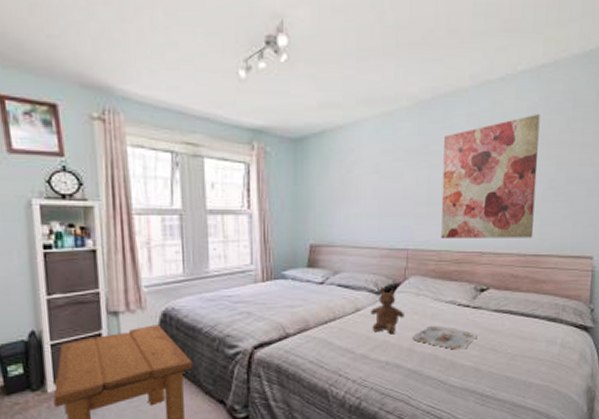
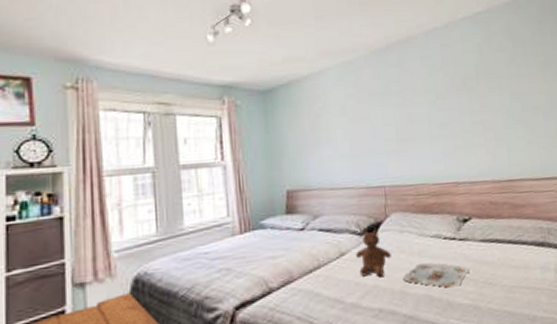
wall art: present [441,114,540,240] -> none [403,53,503,173]

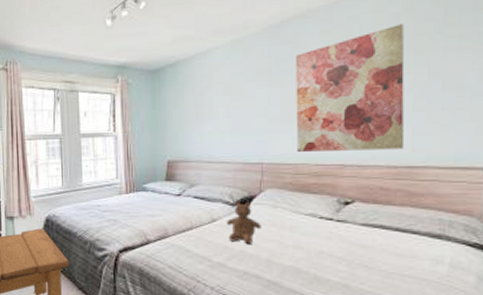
wall art: none [403,53,503,173] -> present [296,24,405,153]
serving tray: present [404,262,470,288] -> none [272,237,344,264]

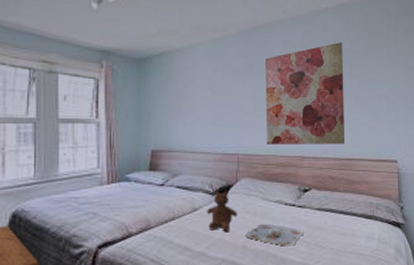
serving tray: none [272,237,344,264] -> present [246,223,304,246]

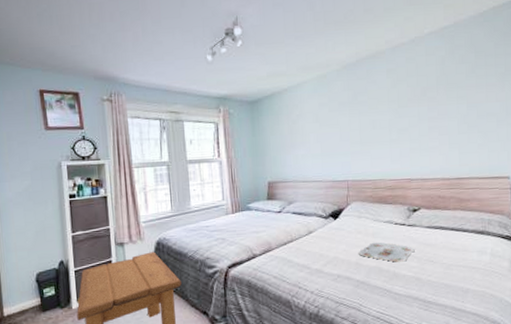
teddy bear: present [207,189,237,233] -> none [321,213,350,252]
wall art: present [266,42,345,146] -> none [370,65,454,171]

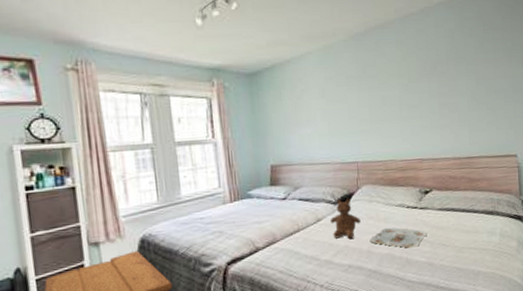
teddy bear: none [321,213,350,252] -> present [330,198,361,240]

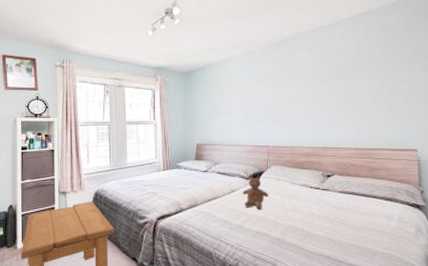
serving tray: present [371,227,427,248] -> none [276,203,328,223]

